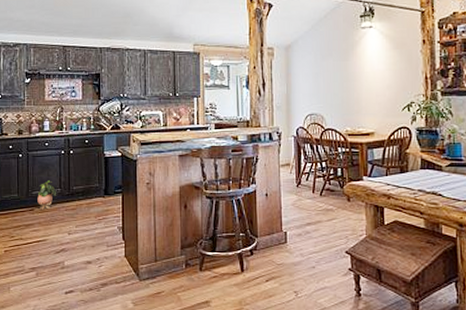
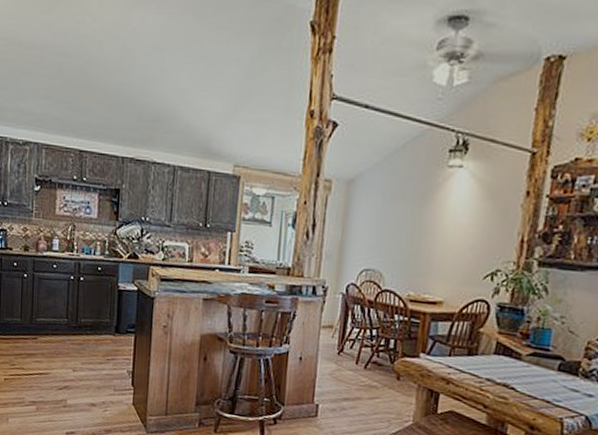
potted plant: present [37,180,57,210] -> none [41,308,63,340]

